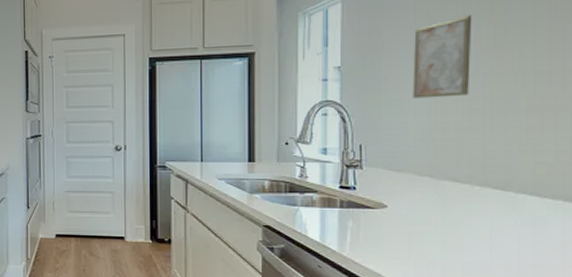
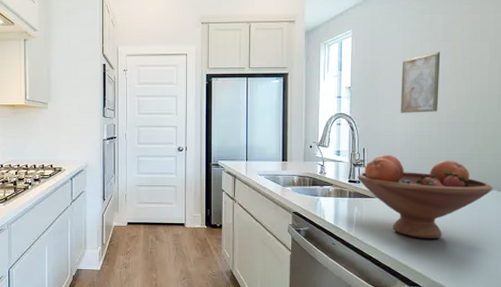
fruit bowl: none [352,152,556,265] -> present [358,154,493,240]

